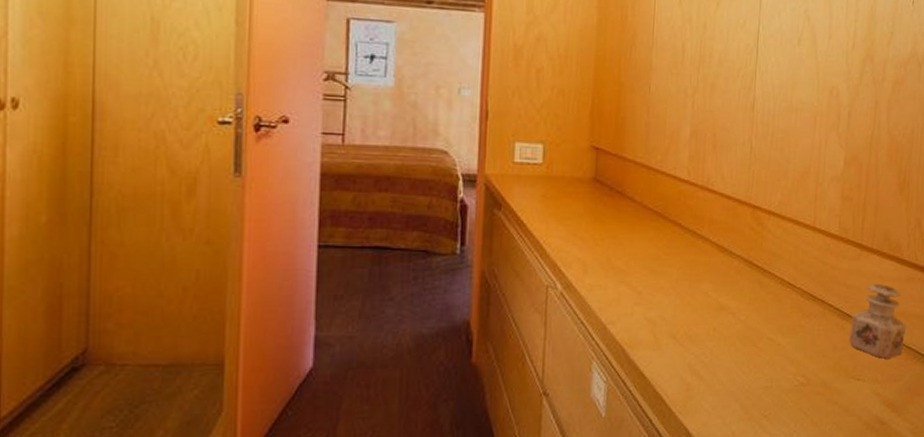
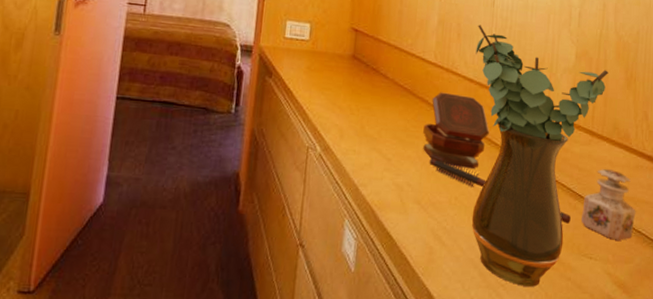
jewelry box: none [677,213,751,295] -> present [423,92,490,168]
hairbrush: none [684,286,838,346] -> present [429,157,571,224]
vase: none [731,133,880,415] -> present [471,24,609,287]

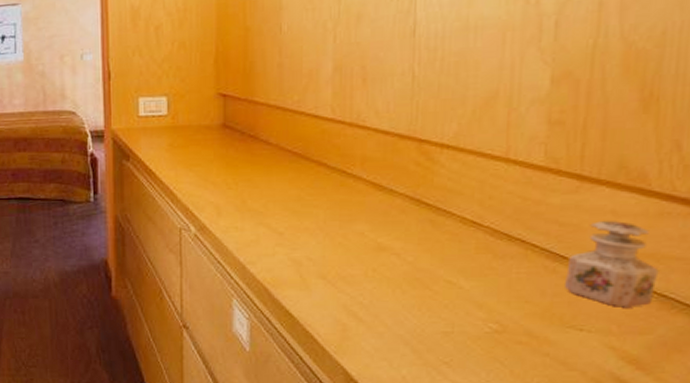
jewelry box: present [423,92,490,168] -> none [323,151,418,235]
hairbrush: present [429,157,571,224] -> none [334,227,548,291]
vase: present [471,24,609,287] -> none [390,63,609,364]

